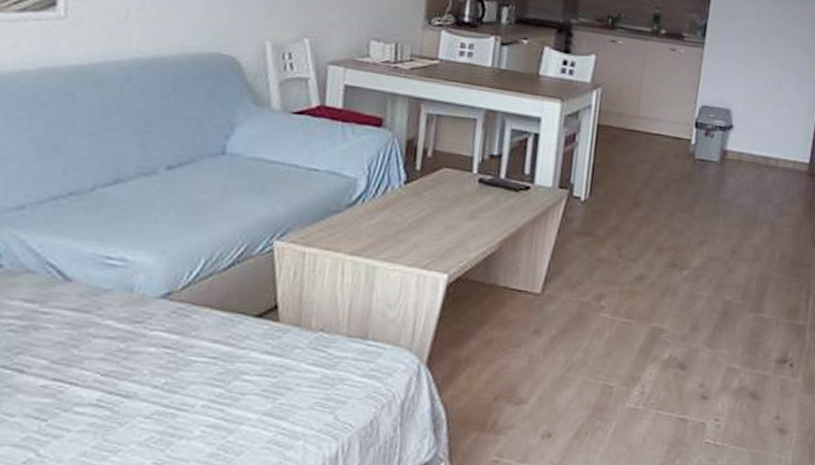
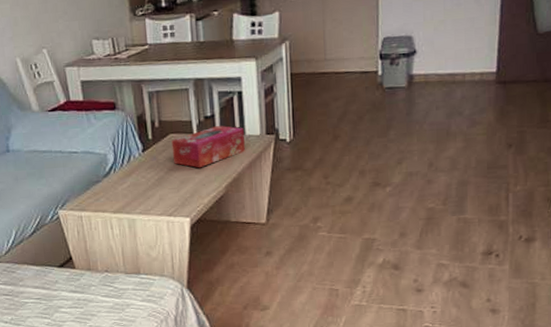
tissue box: none [441,168,534,215] -> present [171,126,245,168]

